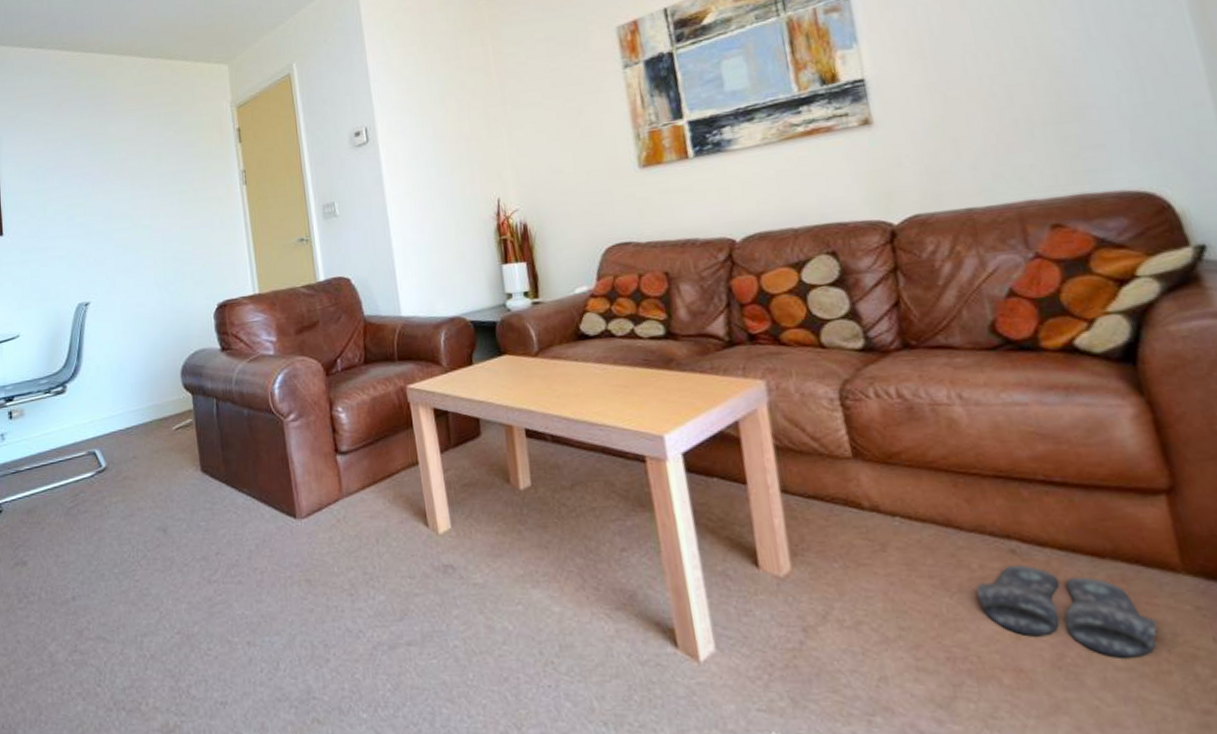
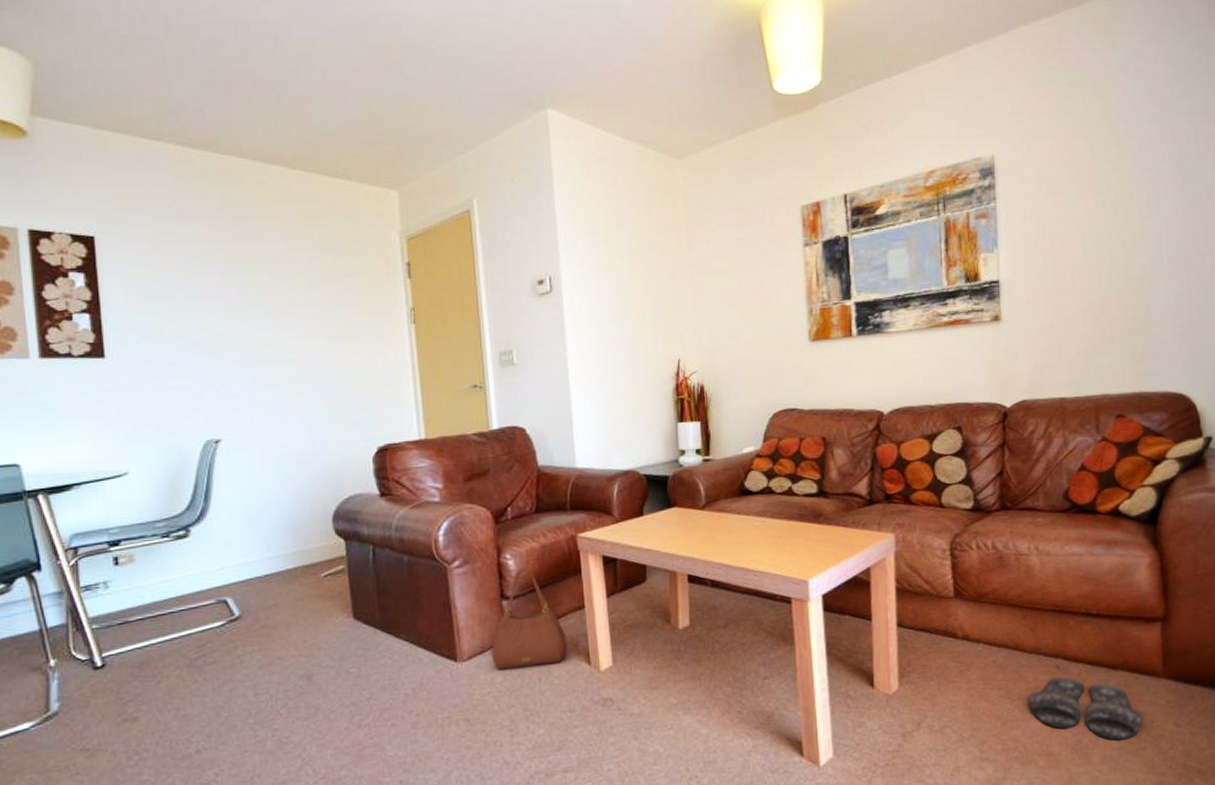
handbag: none [328,421,404,529] -> present [491,567,569,671]

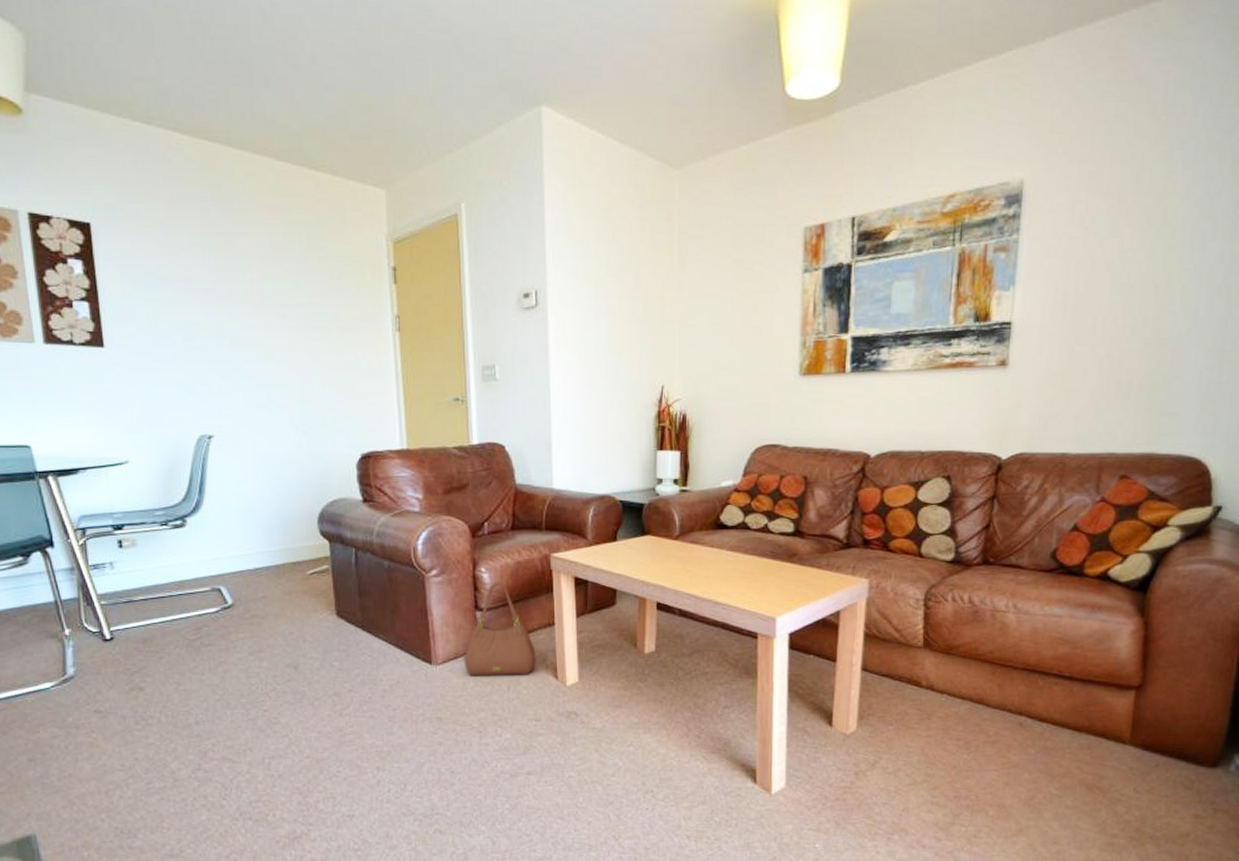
slippers: present [1029,677,1143,741] -> none [987,734,1103,801]

